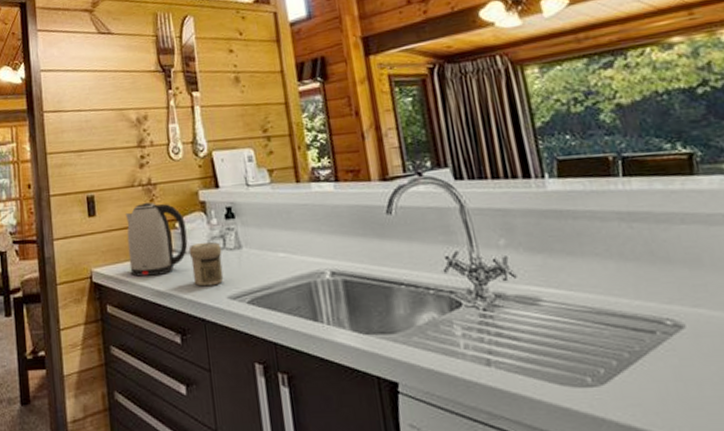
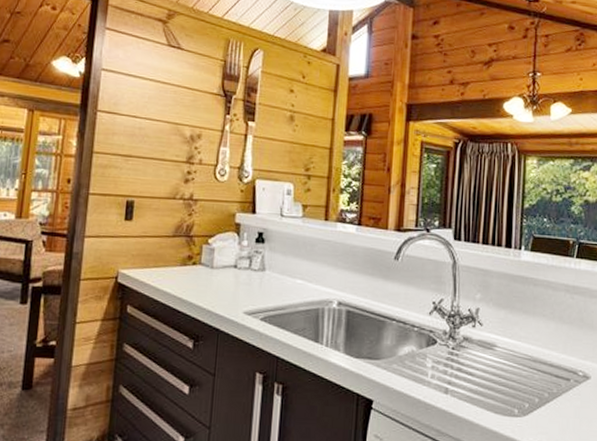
kettle: present [126,202,188,277] -> none [156,215,218,285]
jar: present [188,242,224,287] -> none [215,260,247,301]

